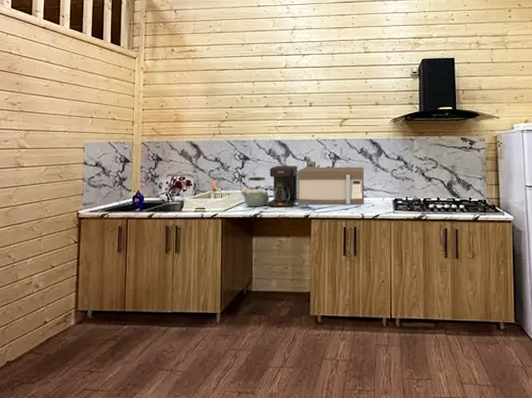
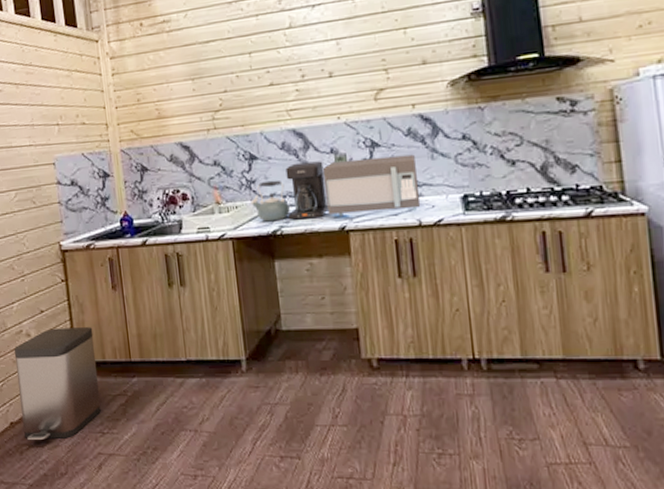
pedal bin: none [18,282,96,378] -> present [14,327,101,441]

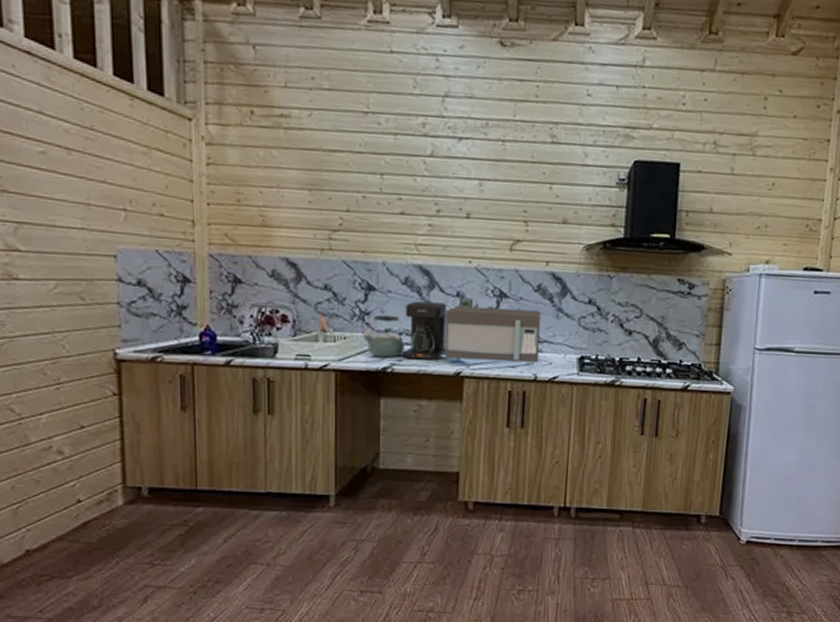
pedal bin: present [14,327,101,441] -> none [38,447,154,571]

